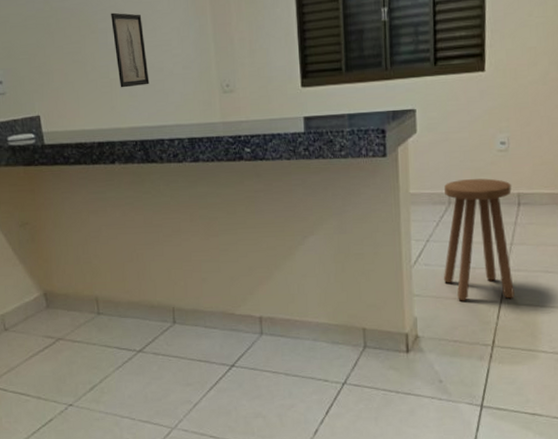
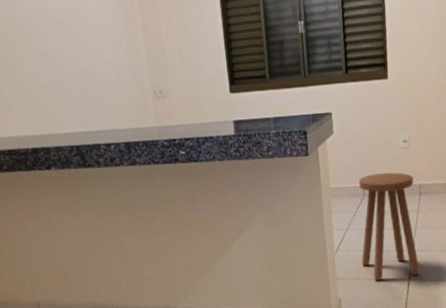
wall art: present [111,12,150,88] -> none [40,19,83,94]

